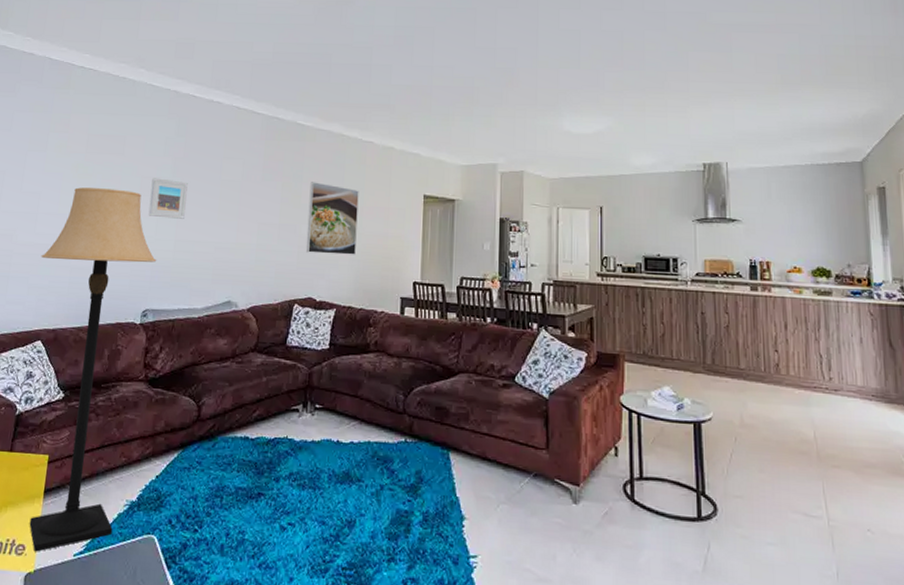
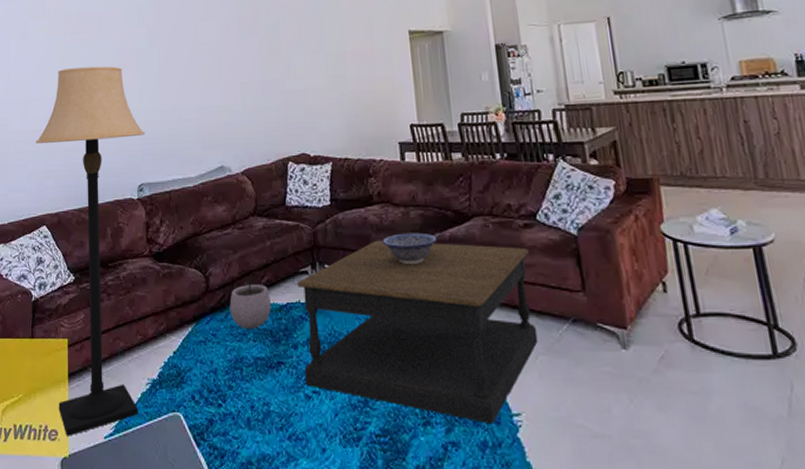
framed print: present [148,178,188,219] -> none [130,49,167,90]
plant pot: none [218,408,260,460] -> present [229,276,271,329]
coffee table: none [282,386,505,564] -> present [297,240,538,425]
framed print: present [306,182,359,255] -> none [288,32,345,107]
decorative bowl: none [373,381,424,412] -> present [383,232,437,264]

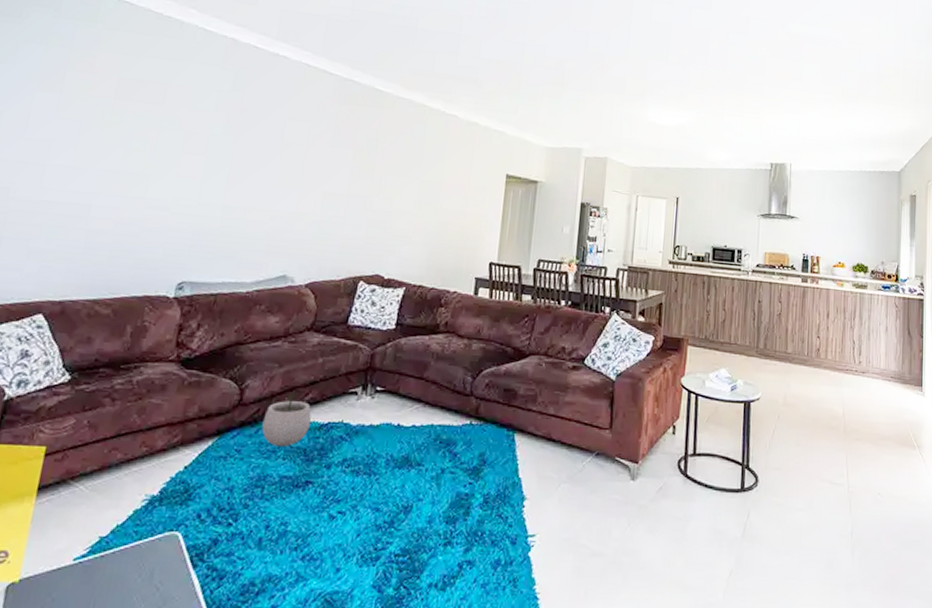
lamp: present [35,66,146,436] -> none [15,138,199,558]
coffee table: present [297,240,538,425] -> none [331,367,573,545]
decorative bowl: present [383,232,437,264] -> none [440,363,493,394]

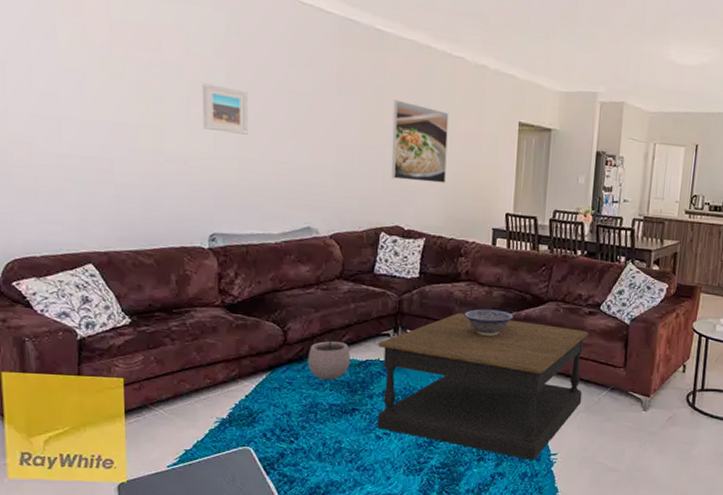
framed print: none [191,134,243,183] -> present [202,83,248,135]
coffee table: none [331,367,573,545] -> present [377,312,589,461]
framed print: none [376,152,439,232] -> present [391,100,449,183]
decorative bowl: none [440,363,493,394] -> present [464,309,514,336]

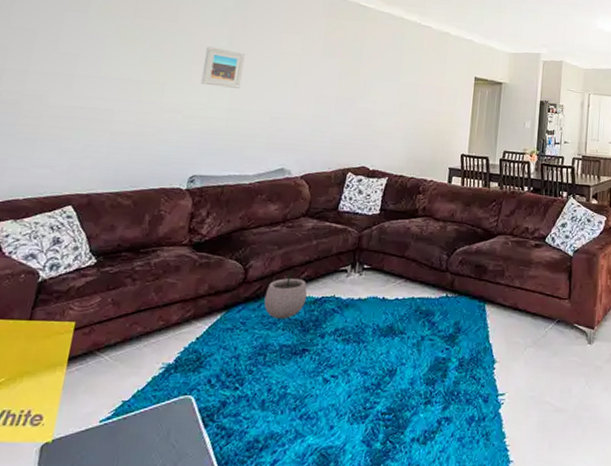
coffee table: present [377,312,589,461] -> none [325,247,536,403]
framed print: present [391,100,449,183] -> none [362,59,416,129]
decorative bowl: present [464,309,514,336] -> none [419,243,465,270]

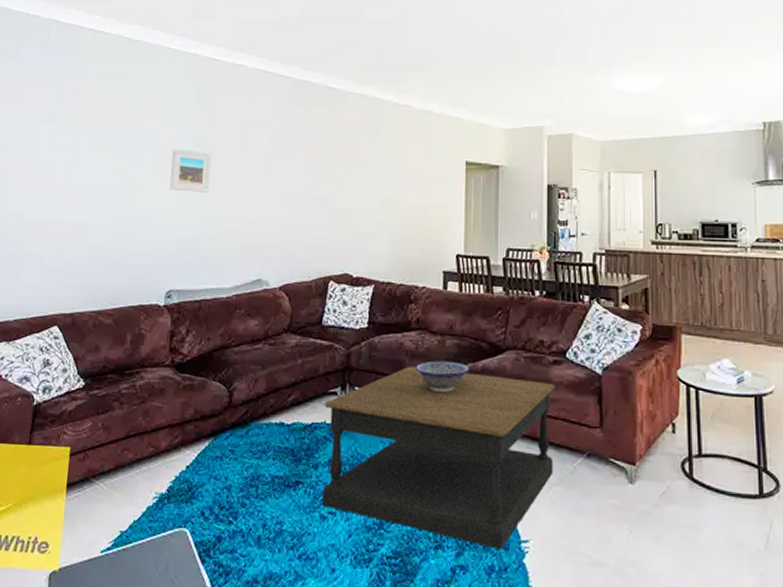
plant pot: present [264,270,307,319] -> none [251,393,296,447]
coffee table: none [325,247,536,403] -> present [322,366,556,550]
decorative bowl: none [419,243,465,270] -> present [416,361,469,392]

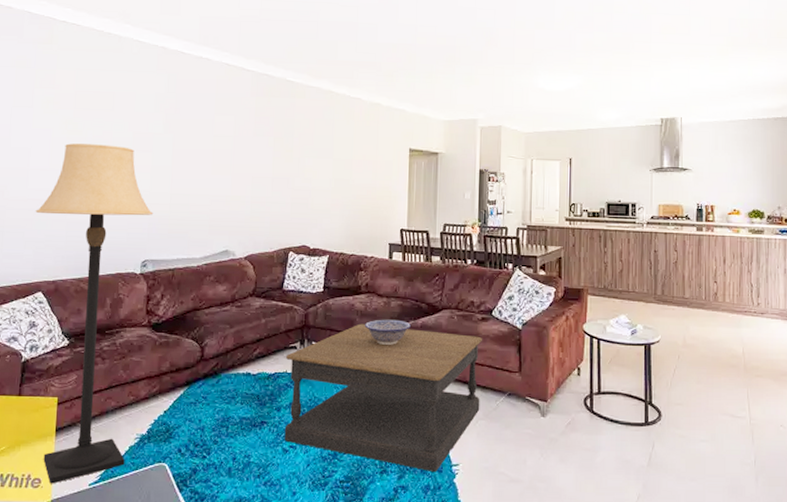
lamp: none [52,160,180,549] -> present [35,143,154,484]
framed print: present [169,149,211,192] -> none [142,133,181,173]

